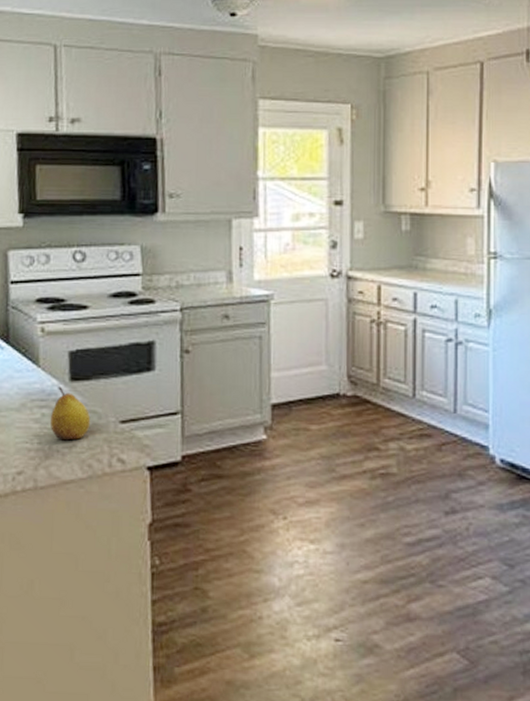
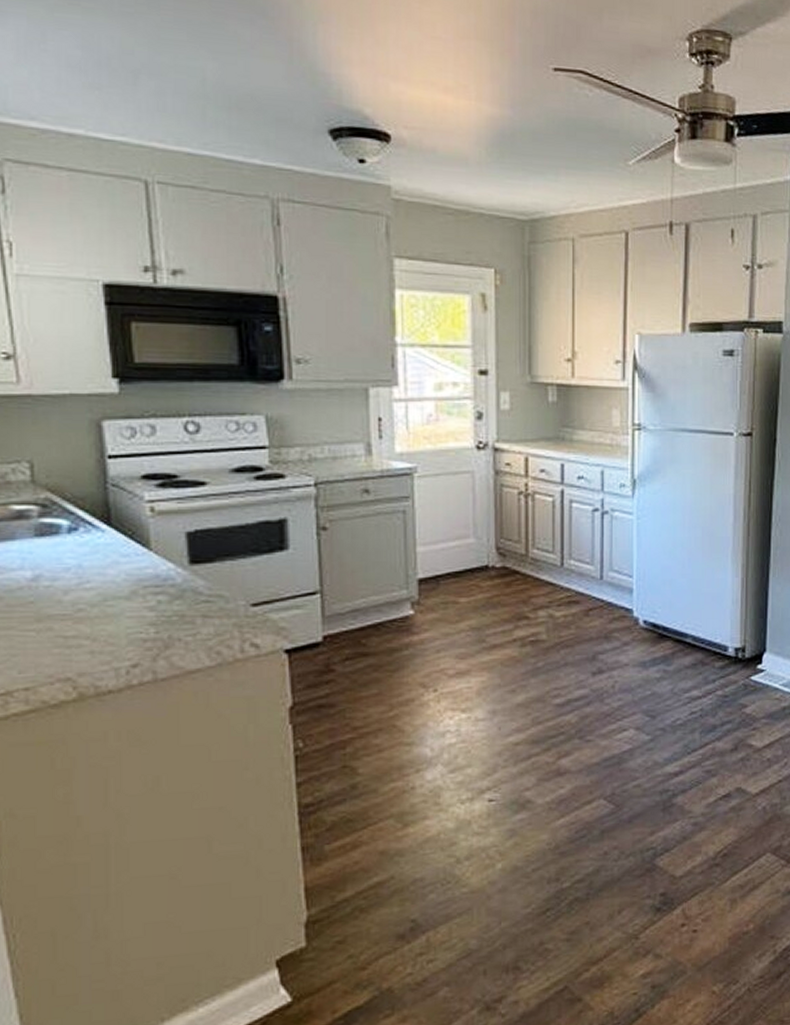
fruit: present [50,387,91,441] -> none [167,571,217,628]

